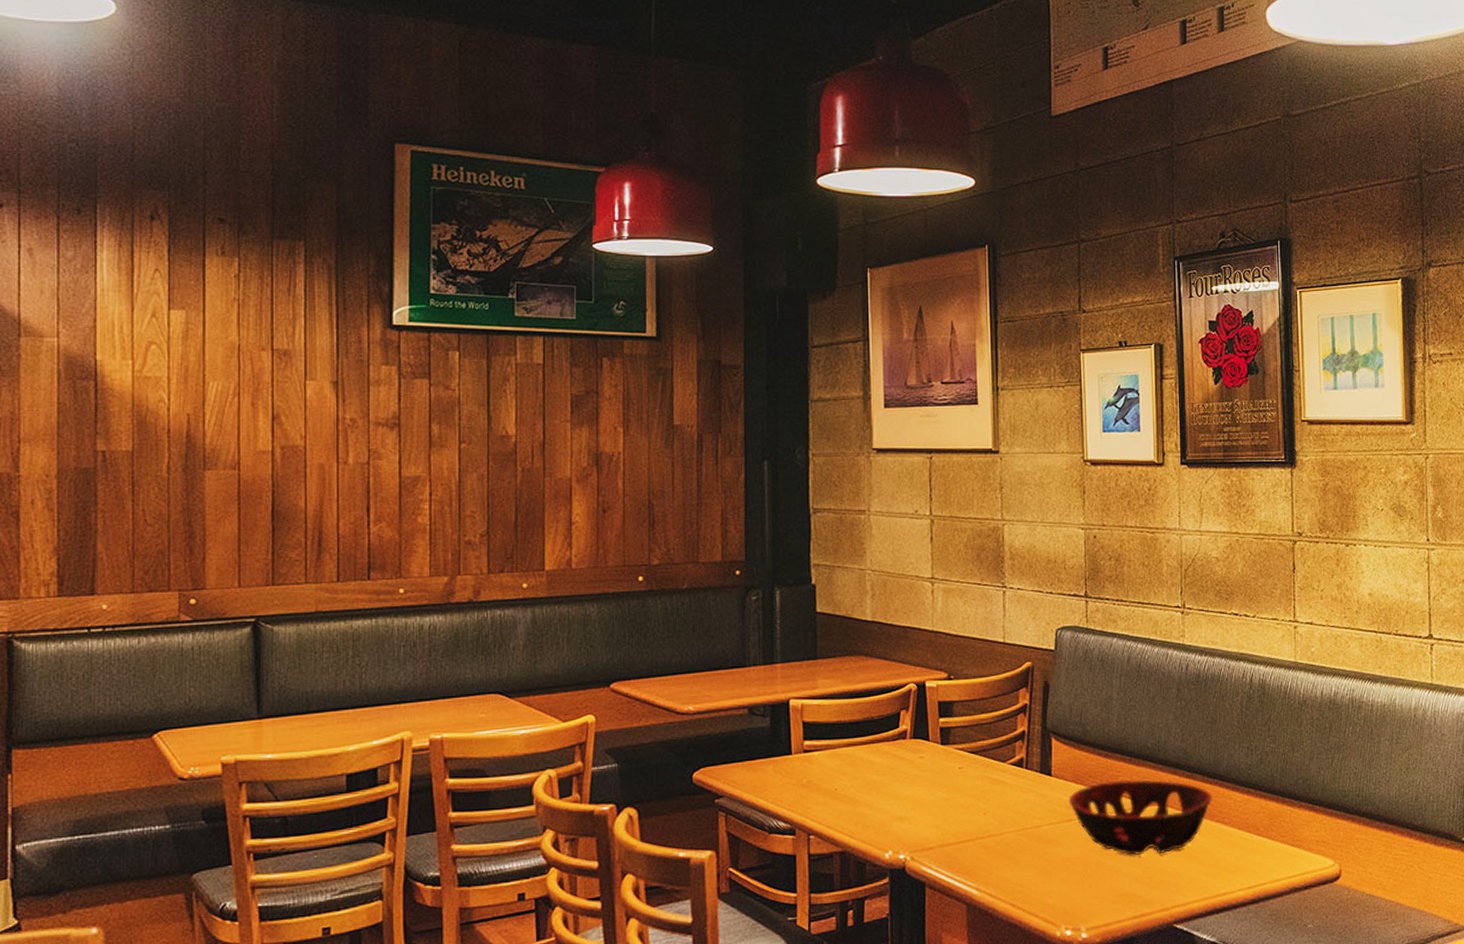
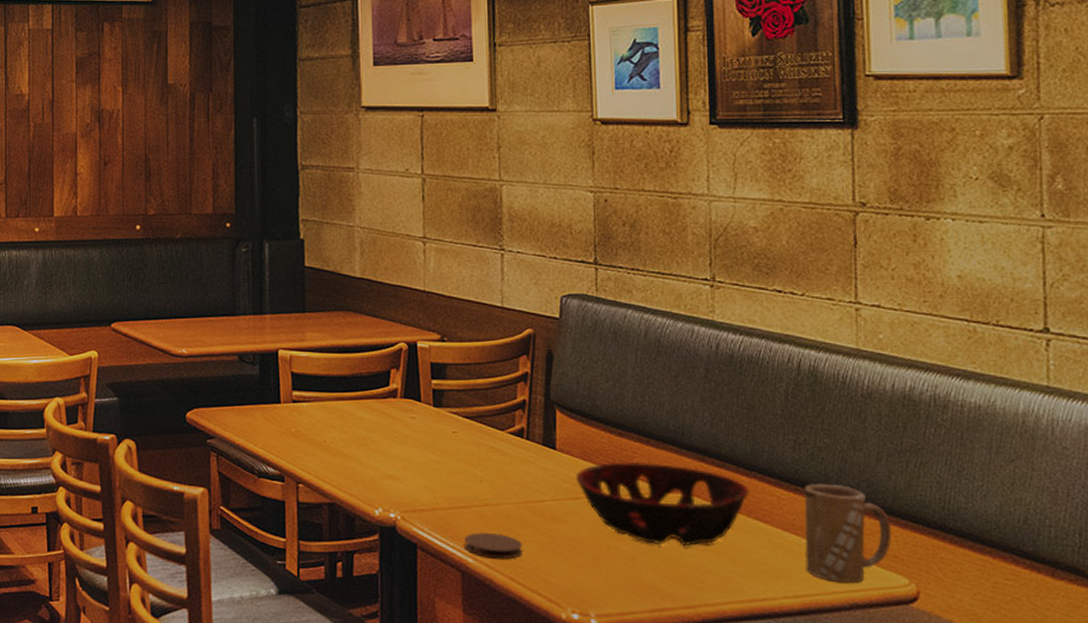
coaster: none [970,862,1022,888] -> present [464,531,522,559]
mug: none [1254,783,1321,870] -> present [803,483,892,583]

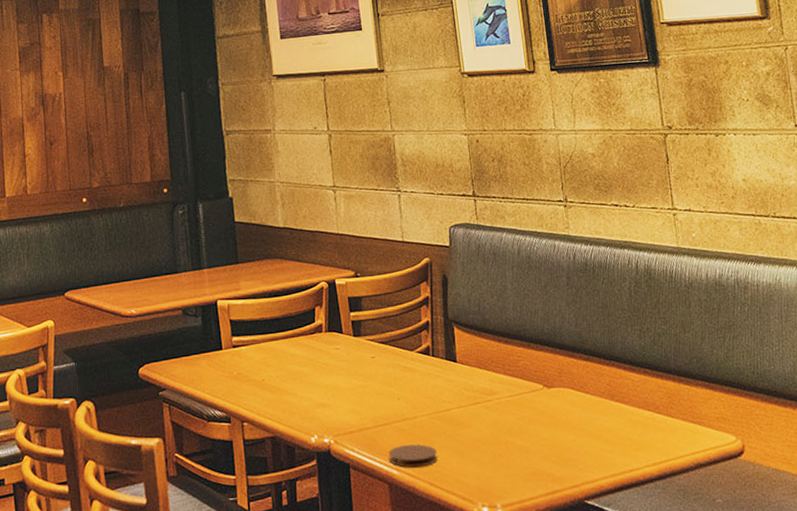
decorative bowl: present [575,461,750,547] -> none [474,363,611,436]
mug: present [803,483,892,583] -> none [650,363,720,447]

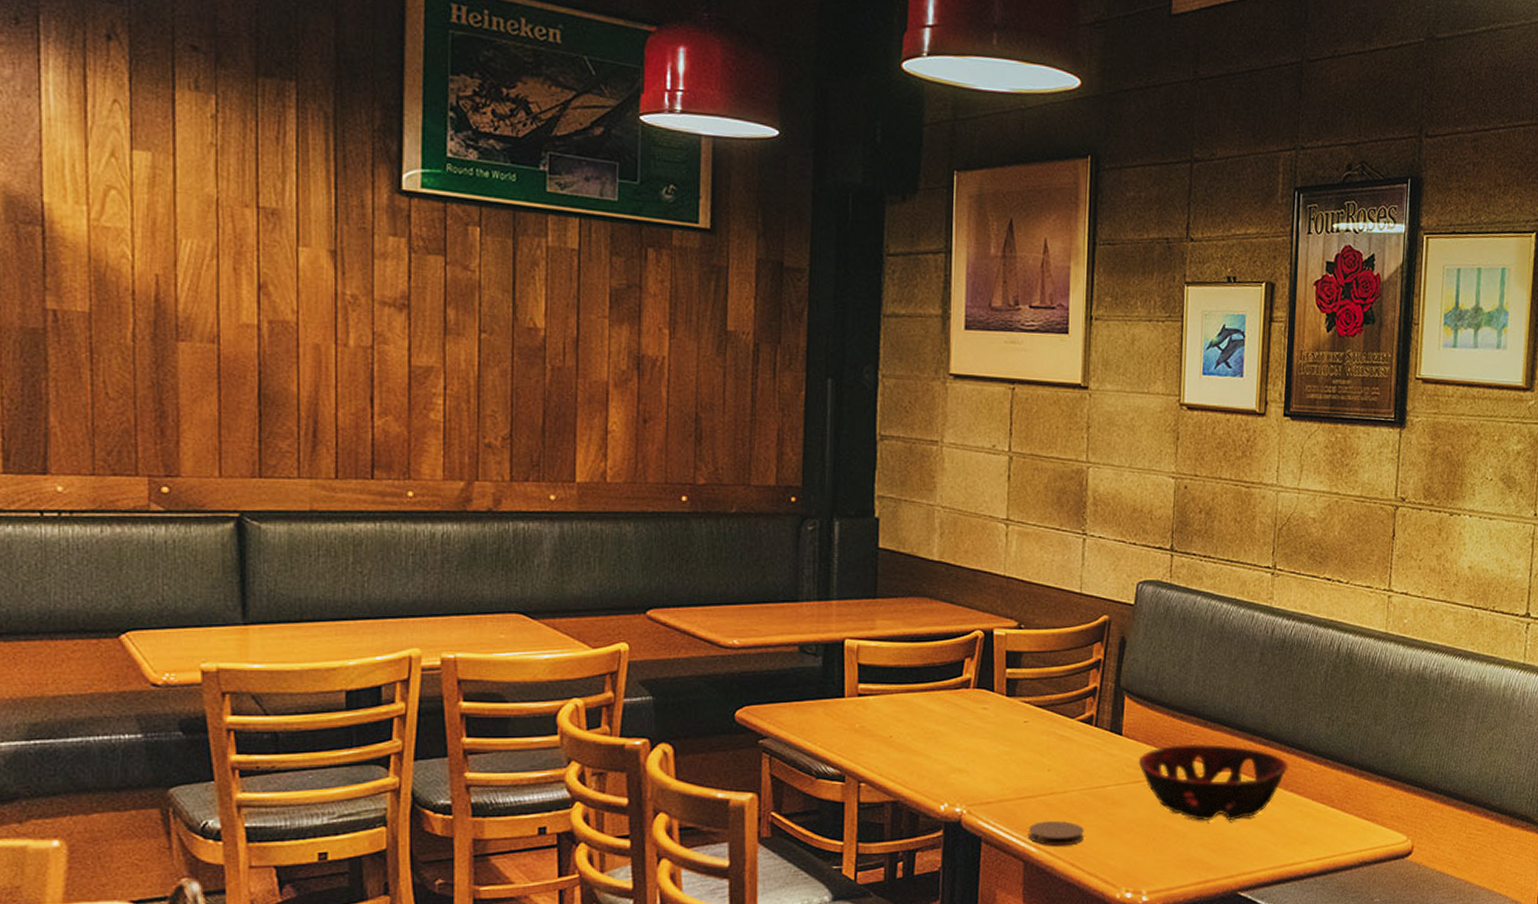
decorative bowl: none [474,363,611,436] -> present [1138,743,1289,822]

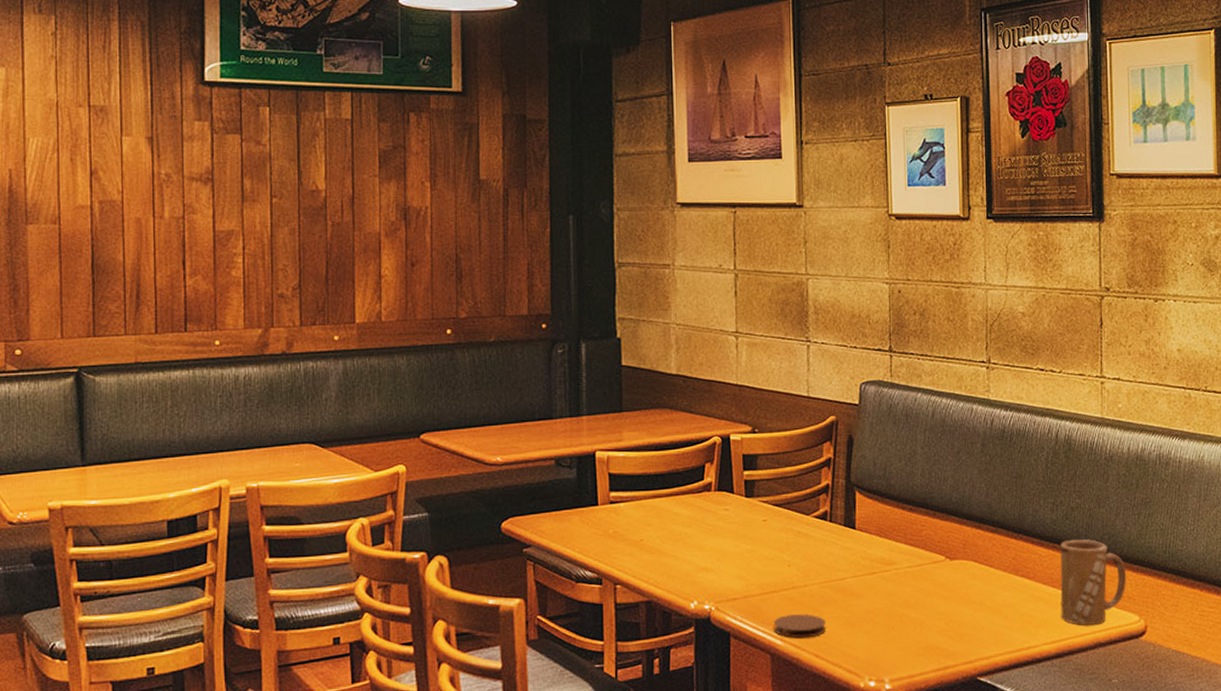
decorative bowl: present [1138,743,1289,822] -> none [872,533,1017,609]
mug: none [1328,755,1398,843] -> present [1059,539,1127,625]

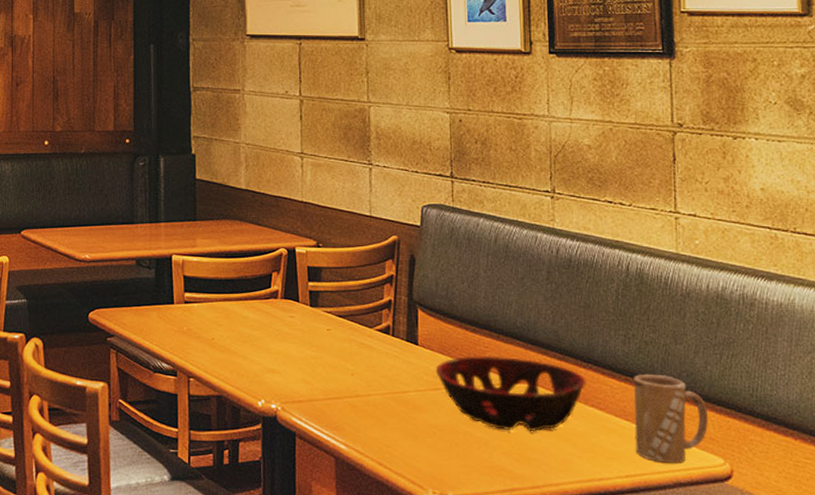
coaster: present [774,614,826,638] -> none [338,420,389,446]
decorative bowl: none [872,533,1017,609] -> present [435,355,587,432]

